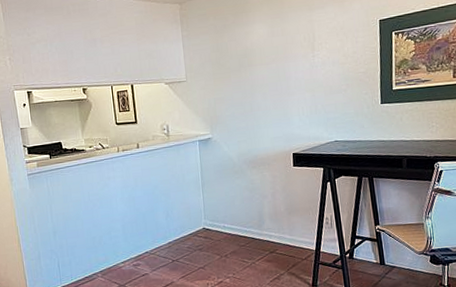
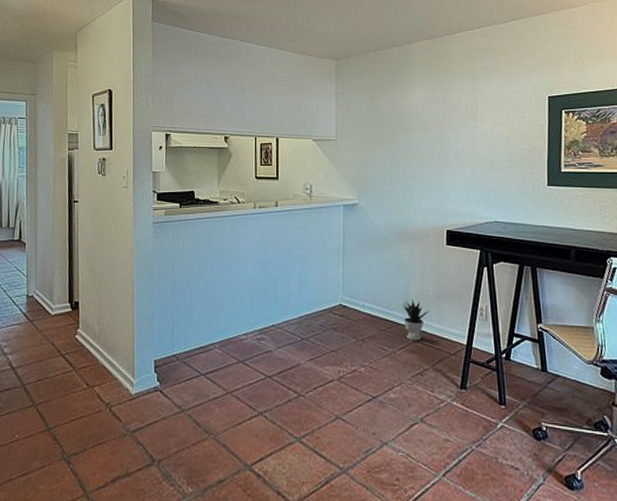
potted plant: none [257,216,283,252] -> present [402,298,431,341]

